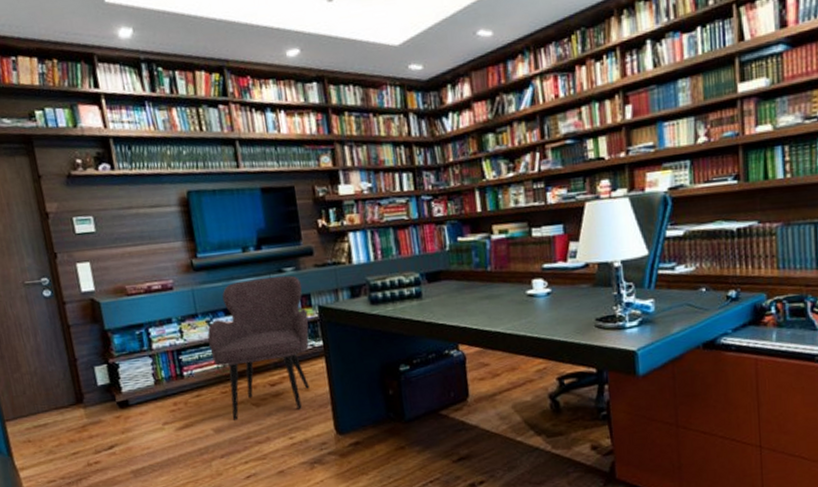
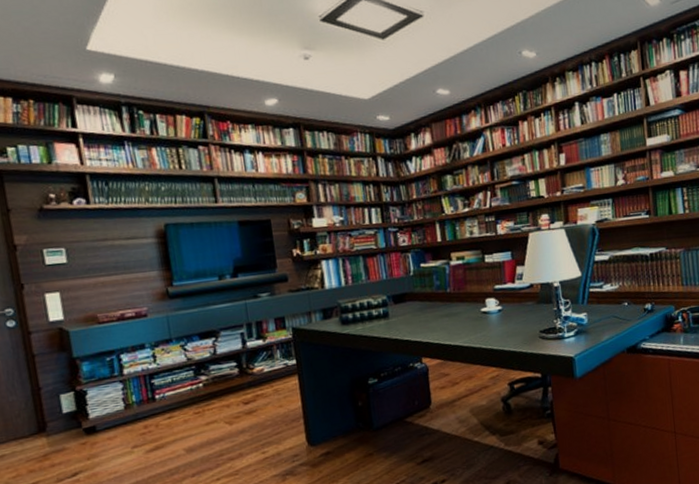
armchair: present [207,275,309,420] -> none [181,300,283,439]

